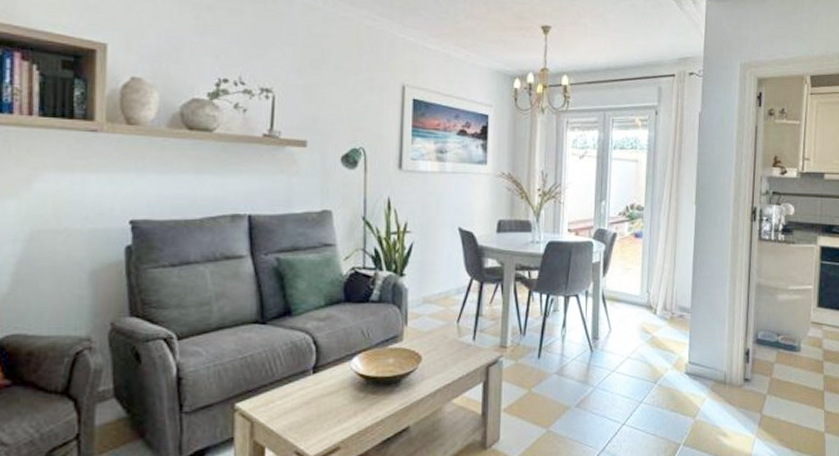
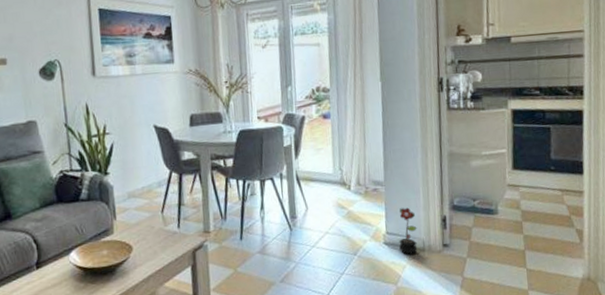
decorative plant: none [701,337,720,387] -> present [399,207,418,255]

